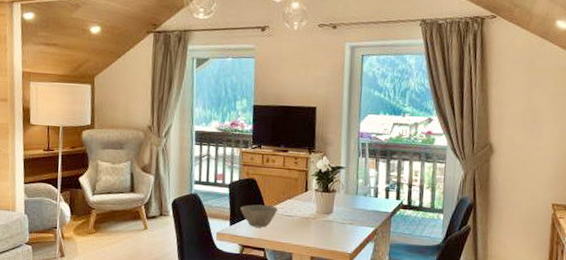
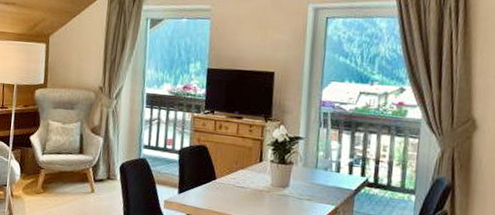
bowl: present [240,204,279,228] -> none [189,173,230,198]

